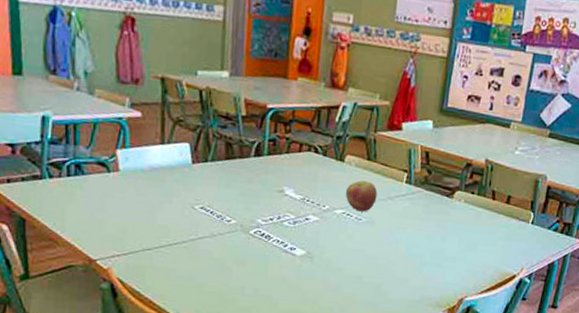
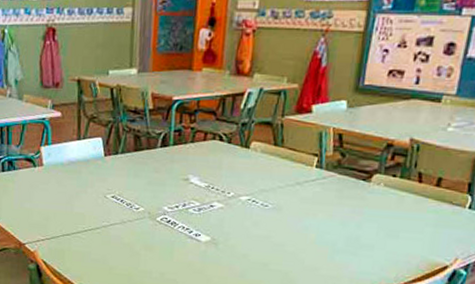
apple: present [345,180,378,212] -> none [250,166,285,198]

